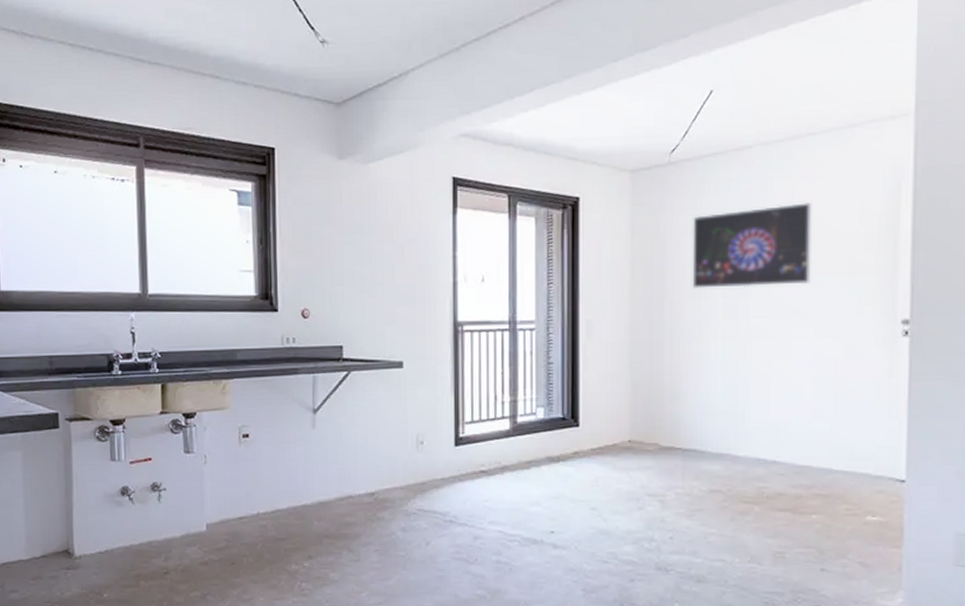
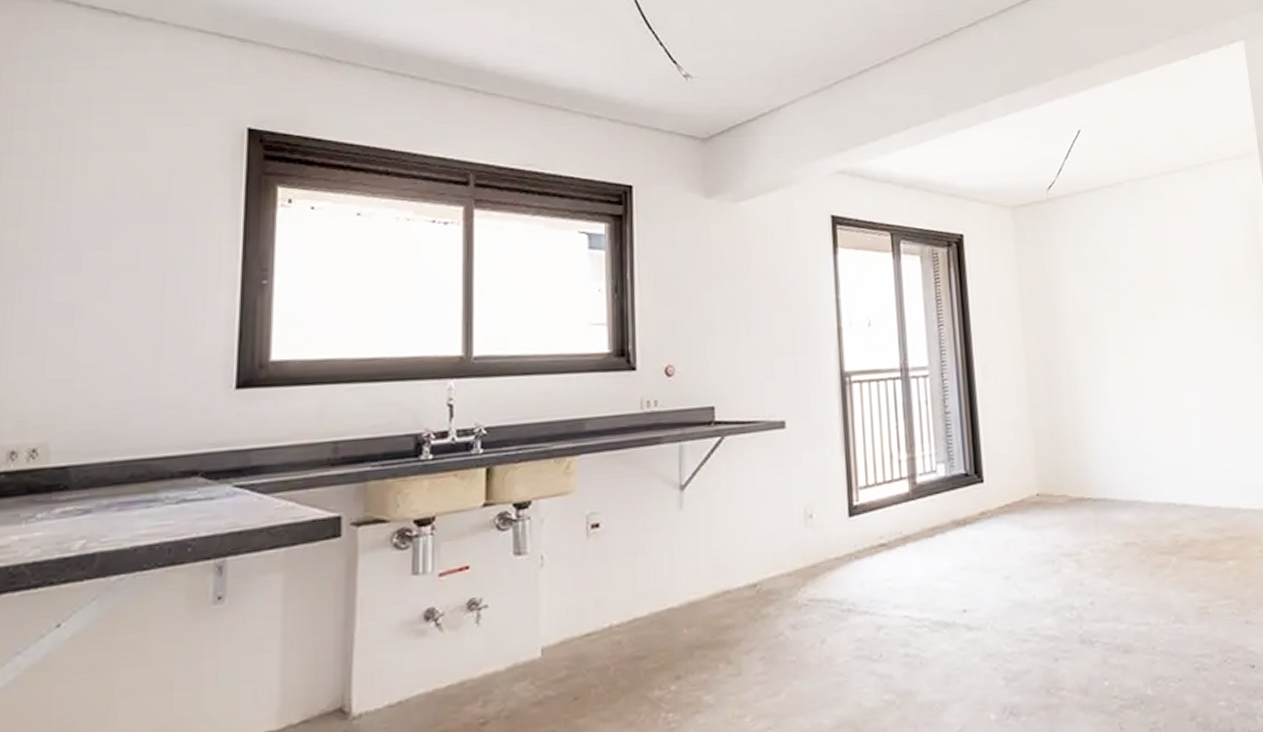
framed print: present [692,201,812,288] -> none [1076,235,1193,325]

